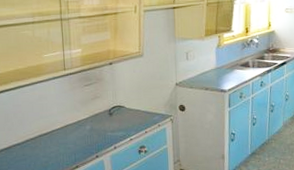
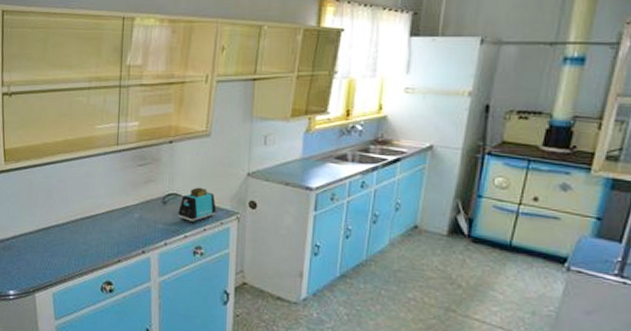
toaster: none [123,98,154,129] -> present [178,187,217,224]

